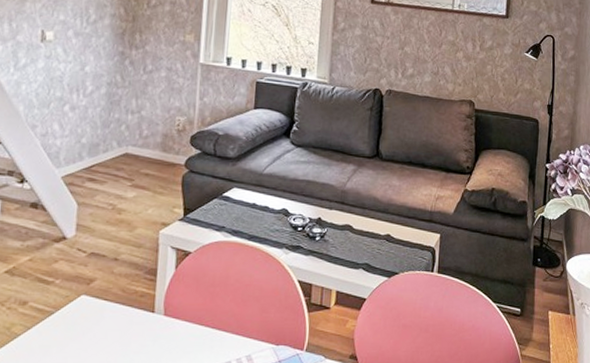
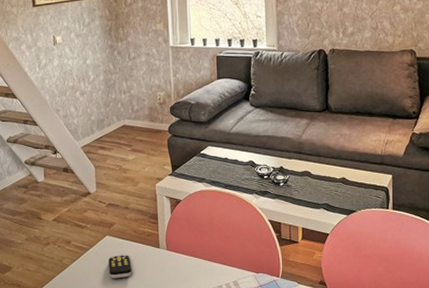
remote control: none [78,321,113,353] -> present [108,255,133,279]

